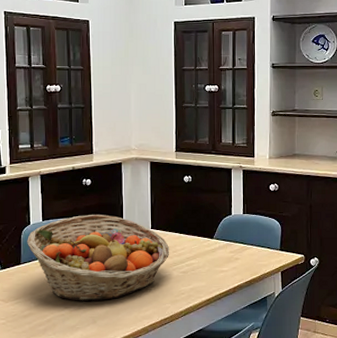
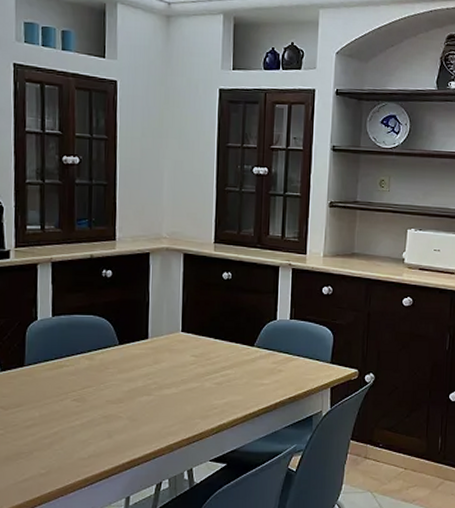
fruit basket: present [27,215,170,301] -> none [33,312,203,412]

